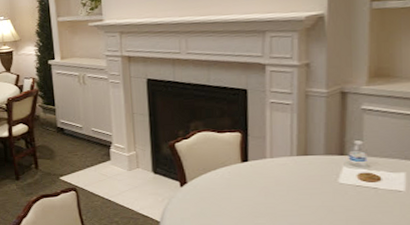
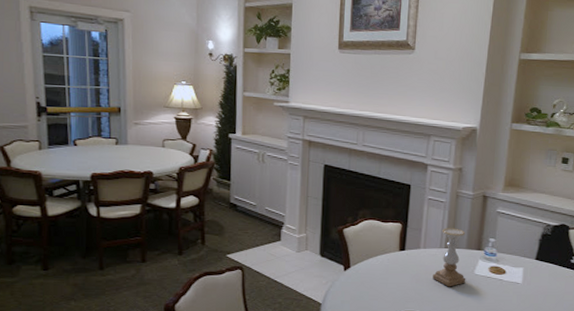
candle holder: none [285,132,328,199] -> present [433,228,466,287]

